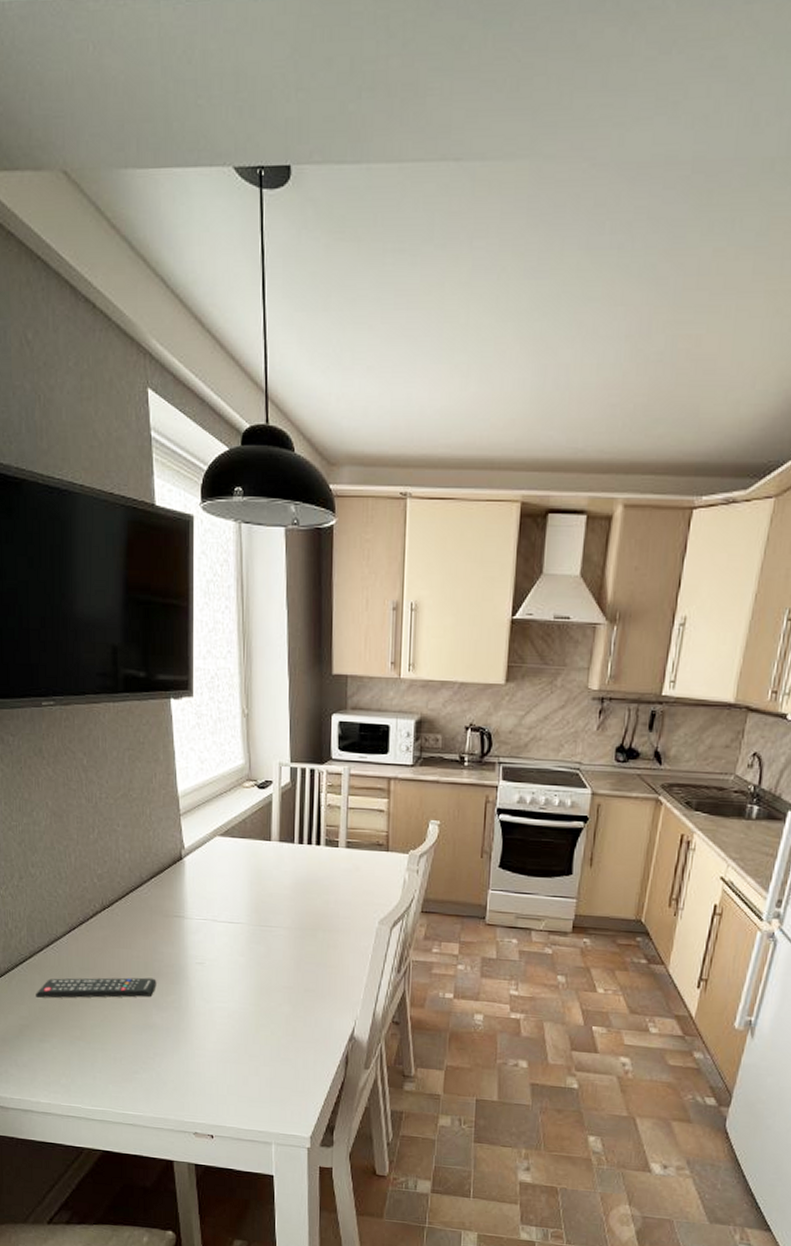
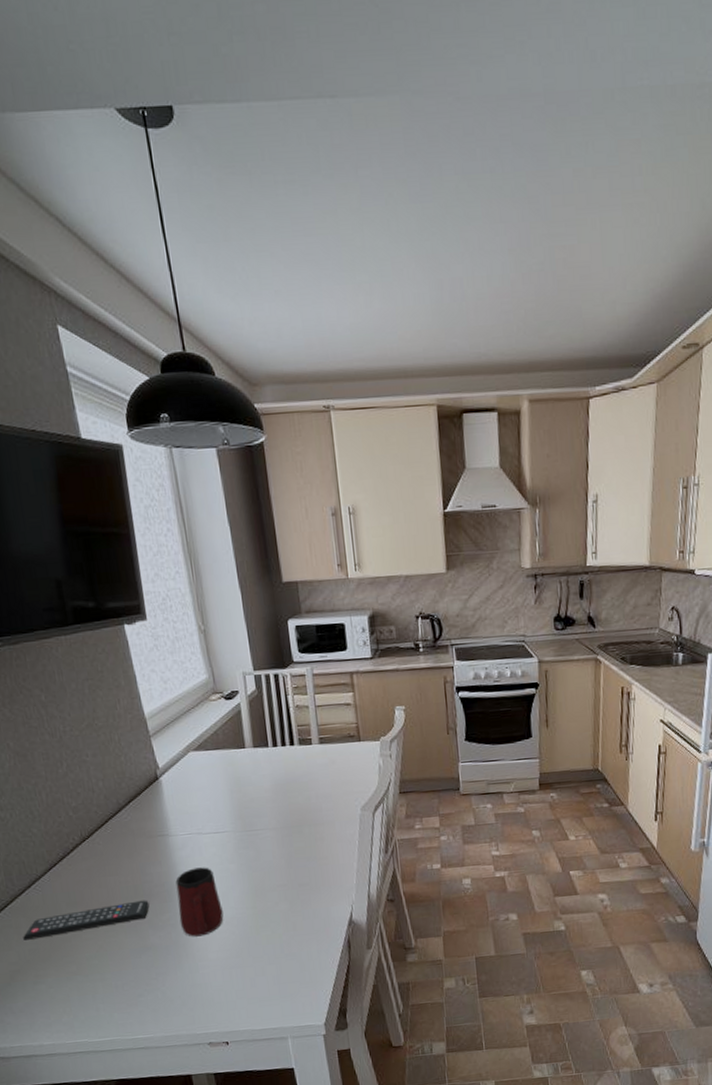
mug: none [183,954,226,1025] -> present [175,867,224,937]

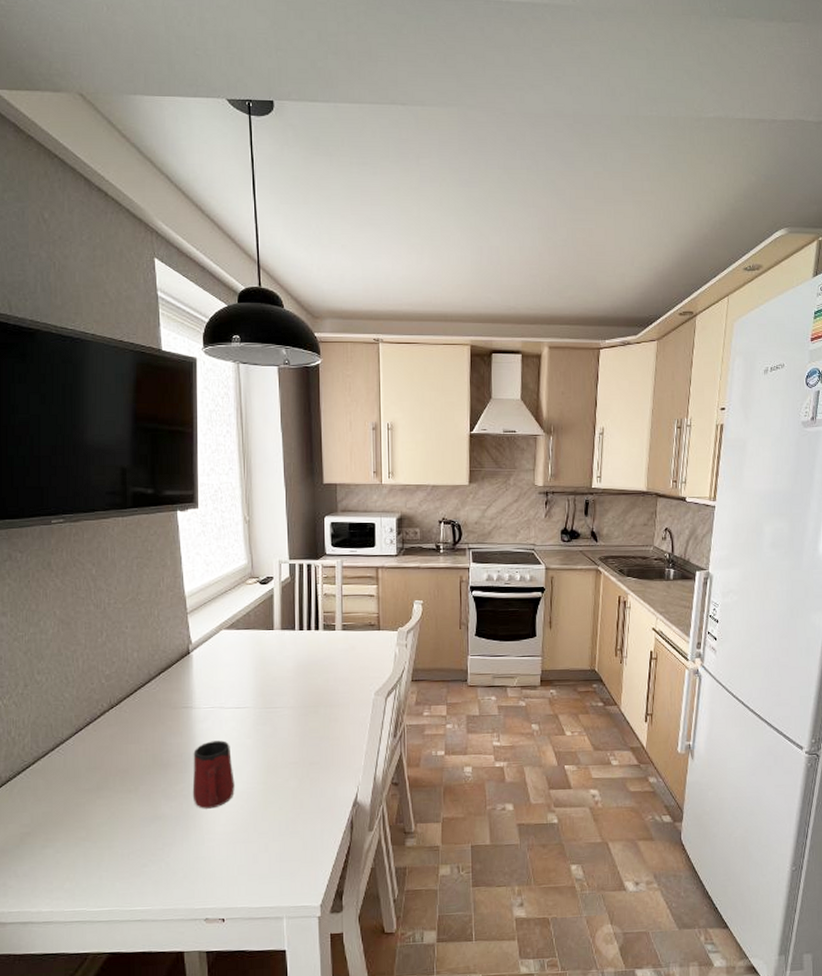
remote control: present [23,900,150,940] -> none [39,769,165,803]

